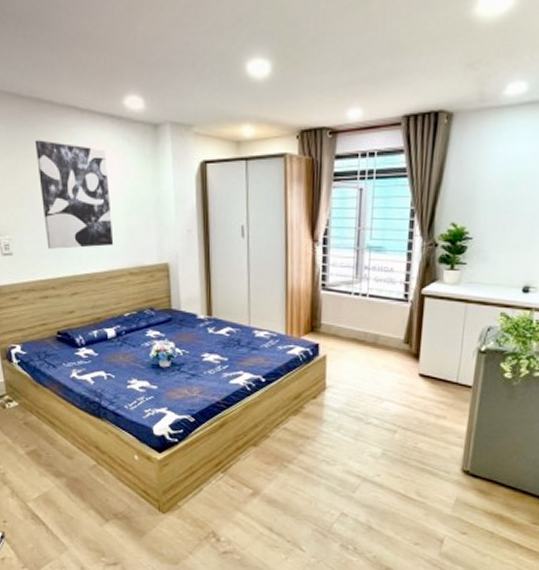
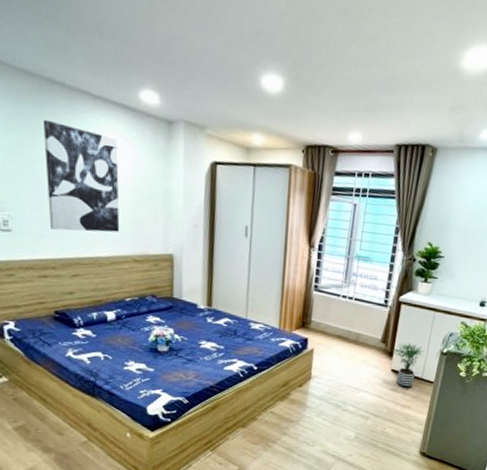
potted plant: none [418,342,458,395] -> present [392,343,425,388]

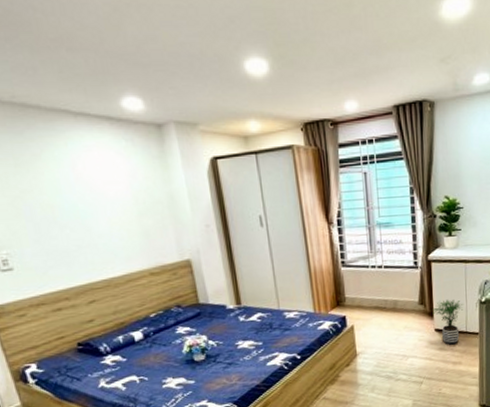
wall art: present [43,119,120,233] -> none [24,146,129,259]

